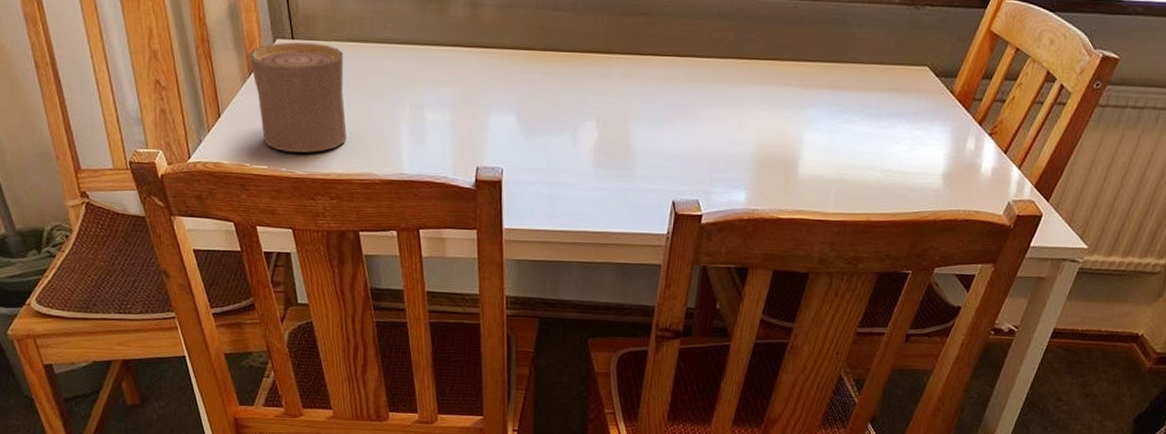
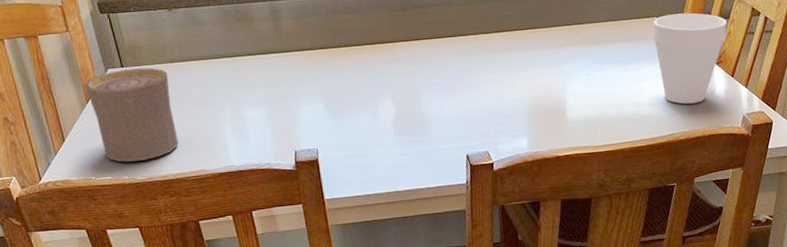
cup: none [917,65,1013,179] -> present [652,13,727,104]

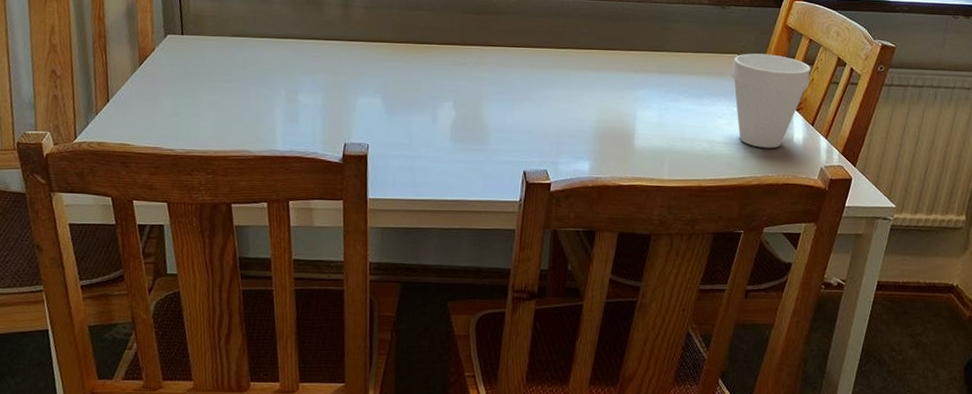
cup: present [84,67,179,162] -> none [140,37,228,133]

